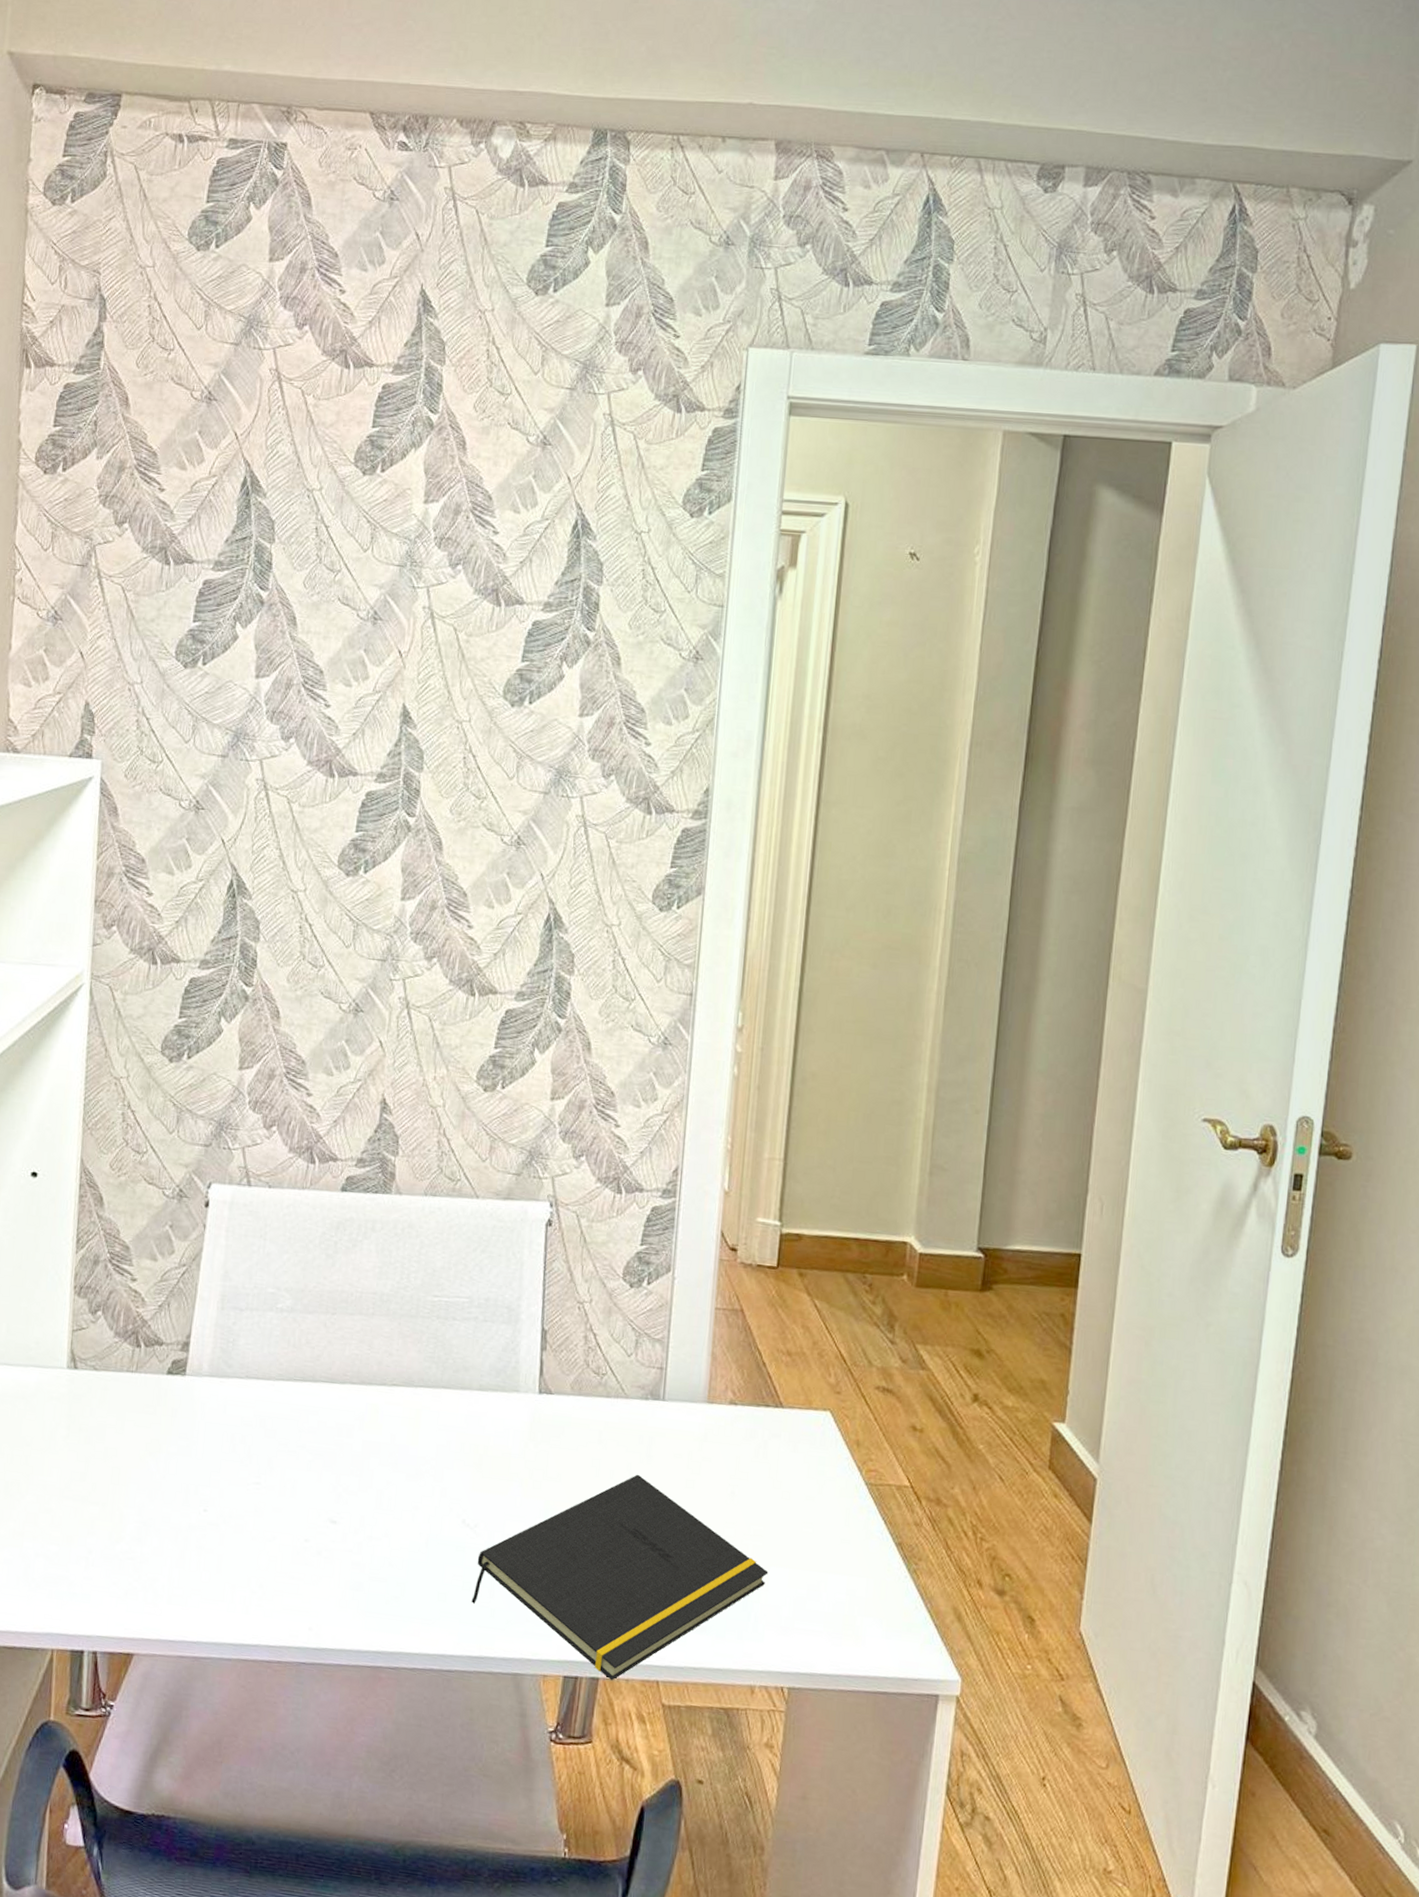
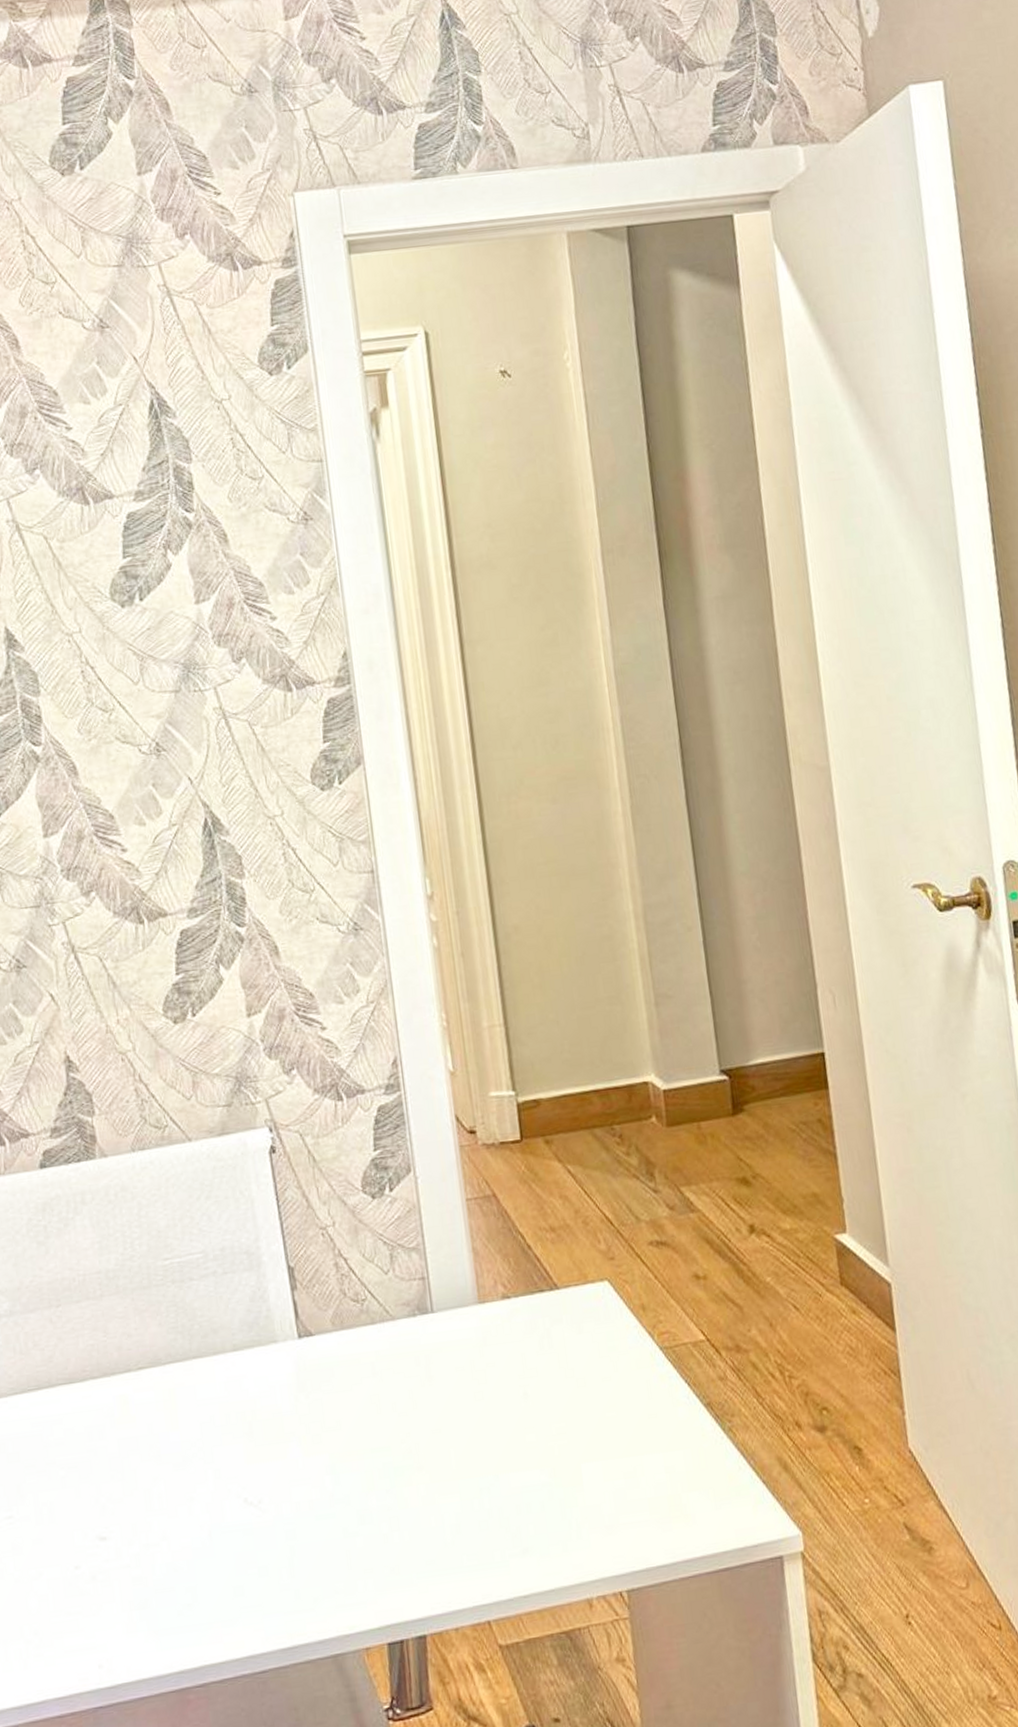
notepad: present [471,1474,768,1680] -> none [268,1399,581,1634]

